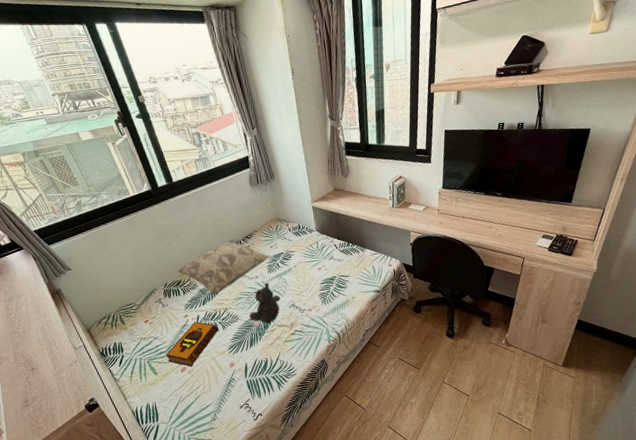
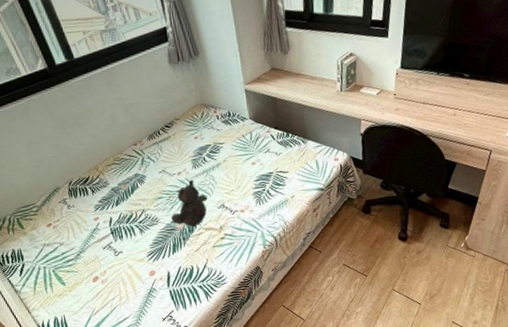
hardback book: present [165,321,219,367] -> none [73,224,136,276]
decorative pillow: present [178,240,271,295] -> none [84,130,196,194]

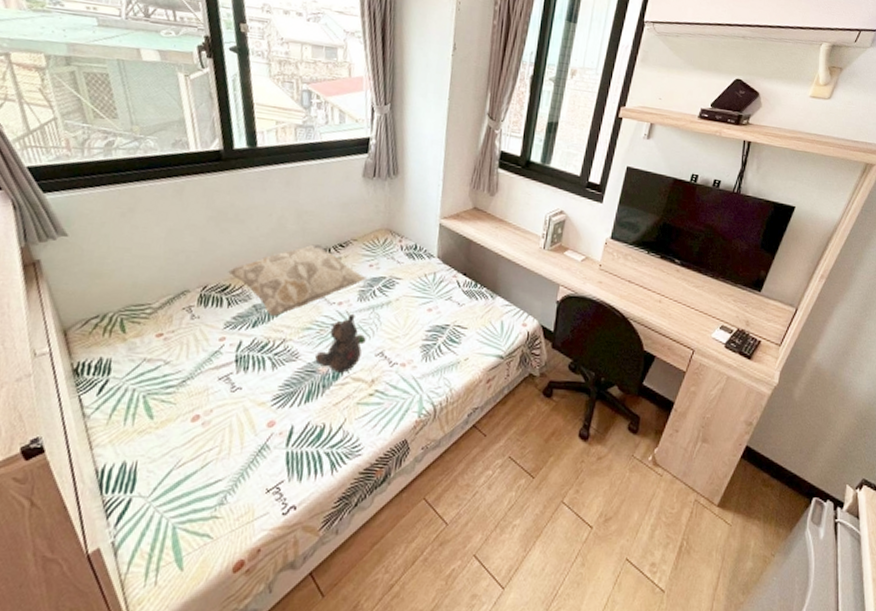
decorative pillow: none [84,130,196,194] -> present [228,244,368,316]

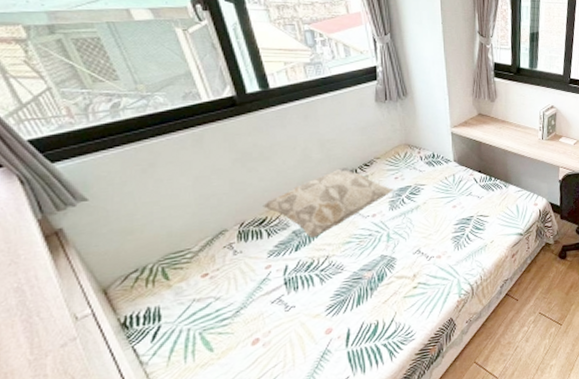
stuffed bear: present [315,313,366,373] -> none [359,222,403,275]

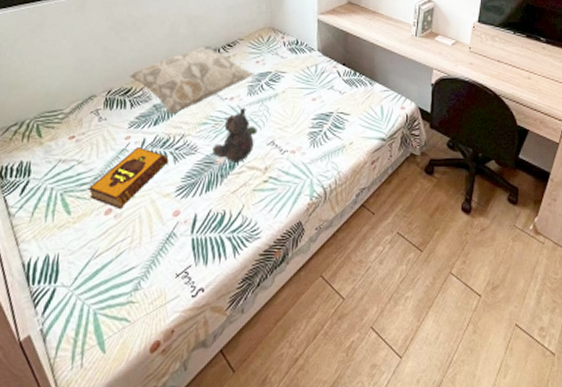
hardback book: none [229,273,315,337] -> present [87,146,169,208]
stuffed bear: none [359,222,403,275] -> present [212,107,257,163]

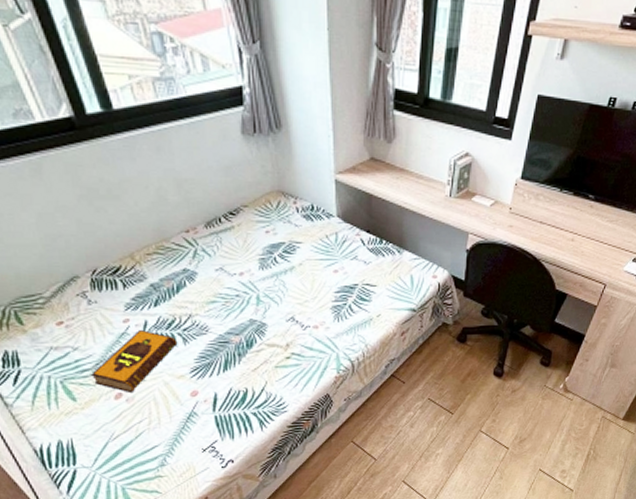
decorative pillow: present [129,46,255,114] -> none [115,215,266,293]
stuffed bear: present [212,107,257,163] -> none [226,282,274,341]

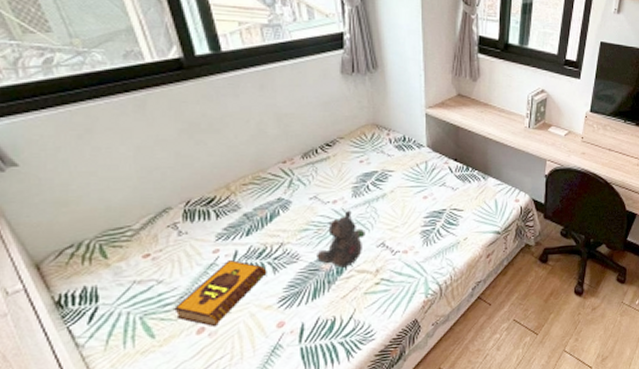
stuffed bear: none [226,282,274,341] -> present [317,210,365,268]

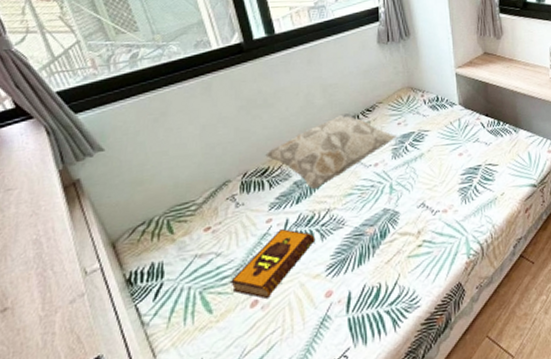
decorative pillow: none [211,147,360,222] -> present [265,113,398,189]
stuffed bear: present [317,210,365,268] -> none [361,171,406,231]

